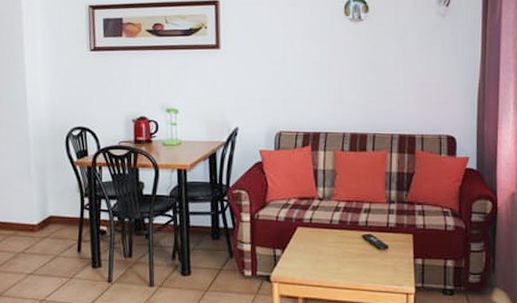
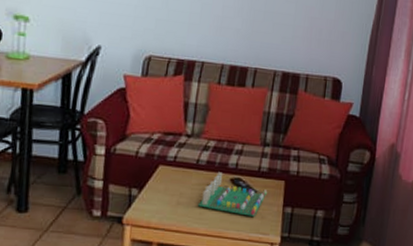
board game: none [335,230,398,269] -> present [197,172,268,217]

